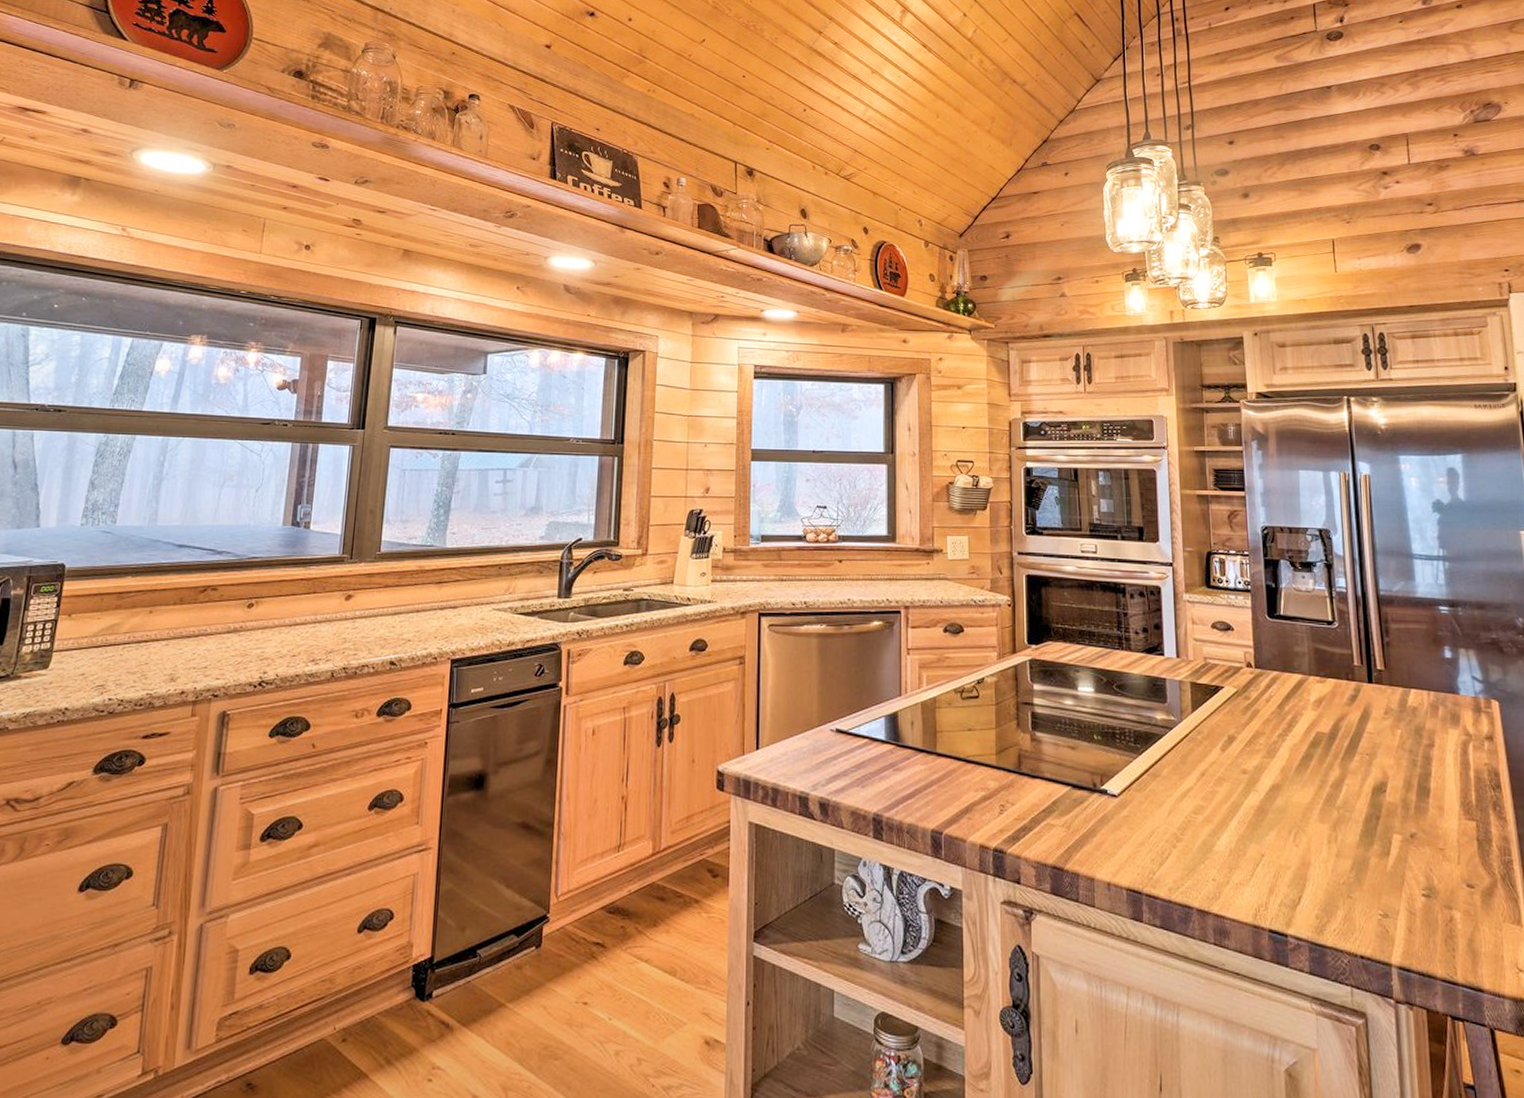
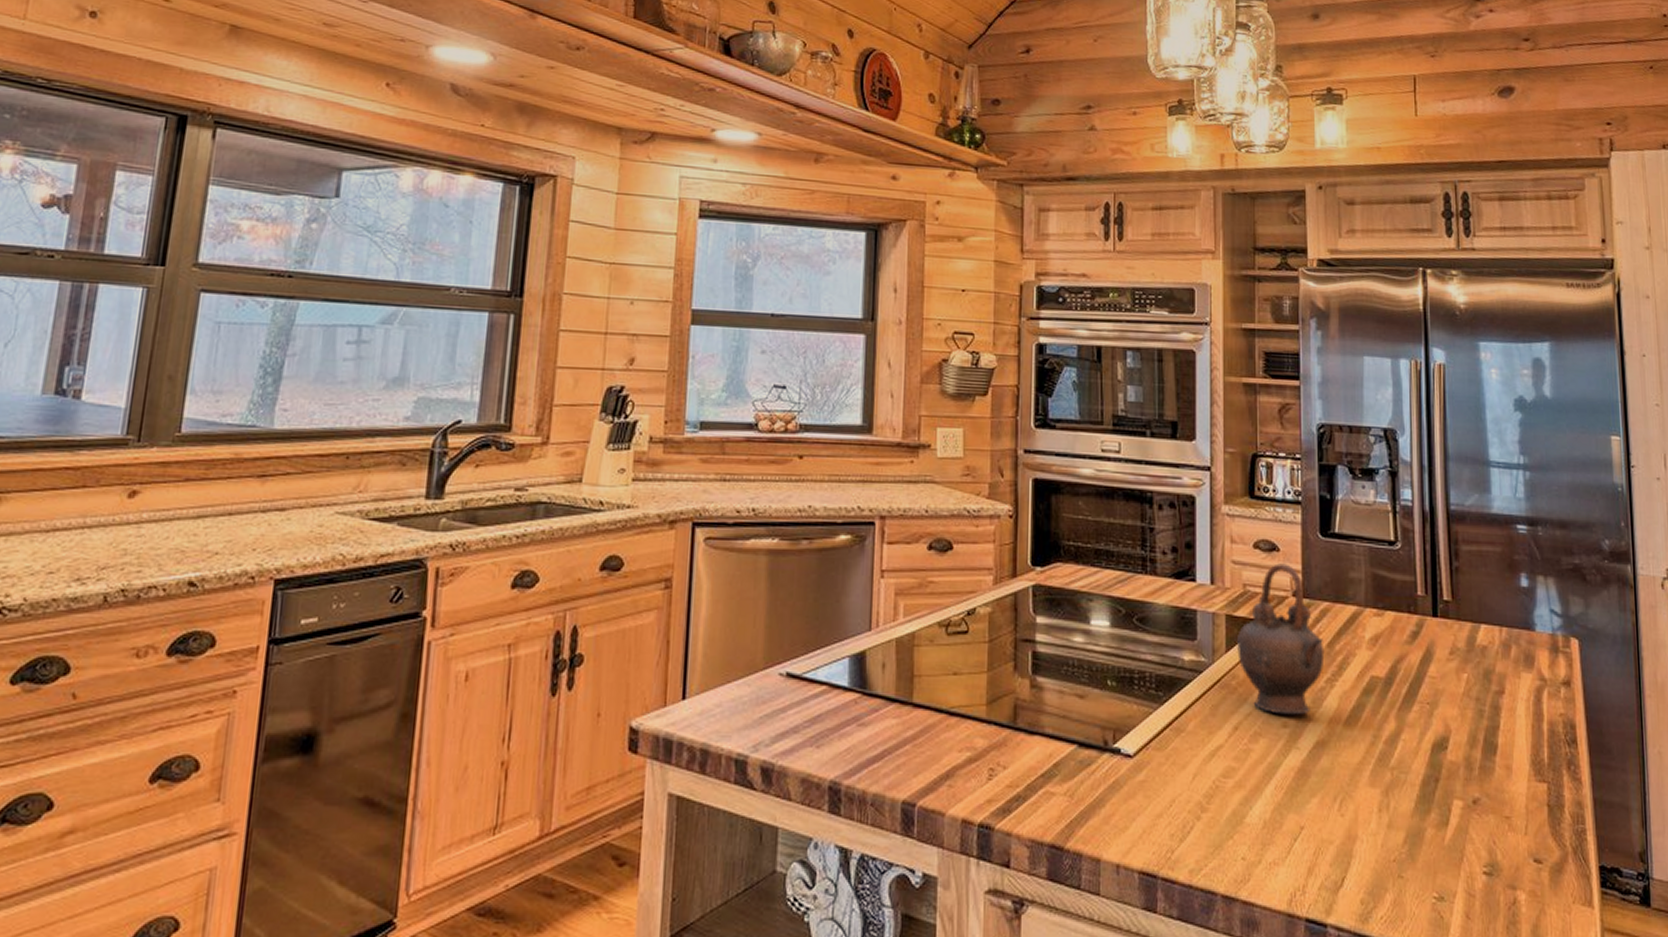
teapot: none [1201,640,1276,764] -> present [1237,563,1325,715]

